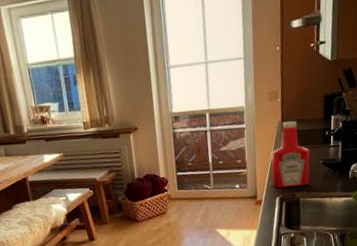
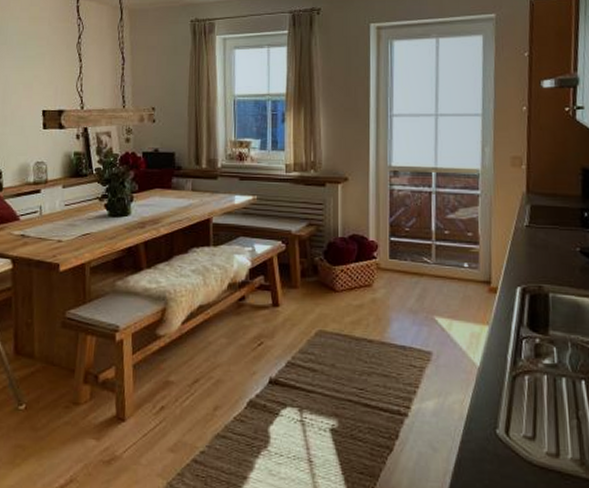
ketchup bottle: present [271,121,310,188] -> none [510,193,563,278]

